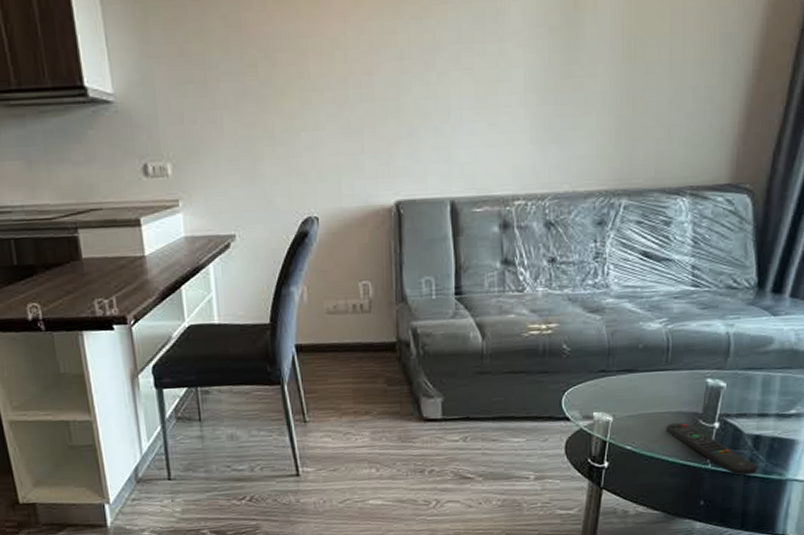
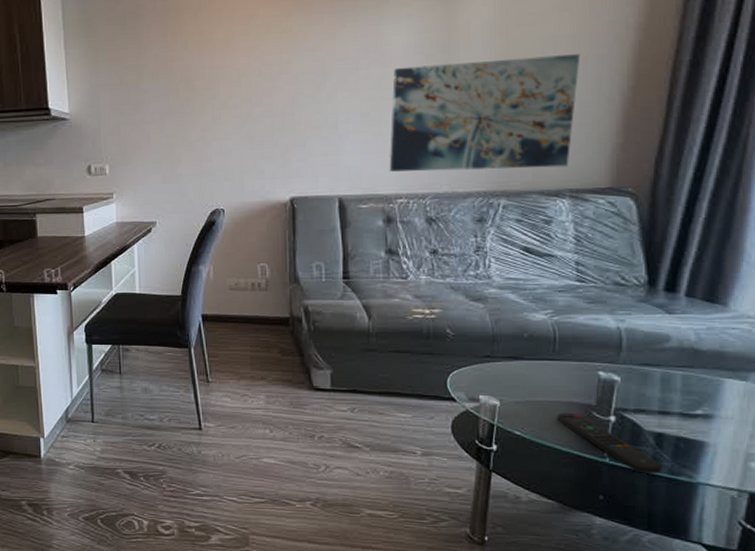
wall art: none [506,31,709,169] -> present [389,54,581,172]

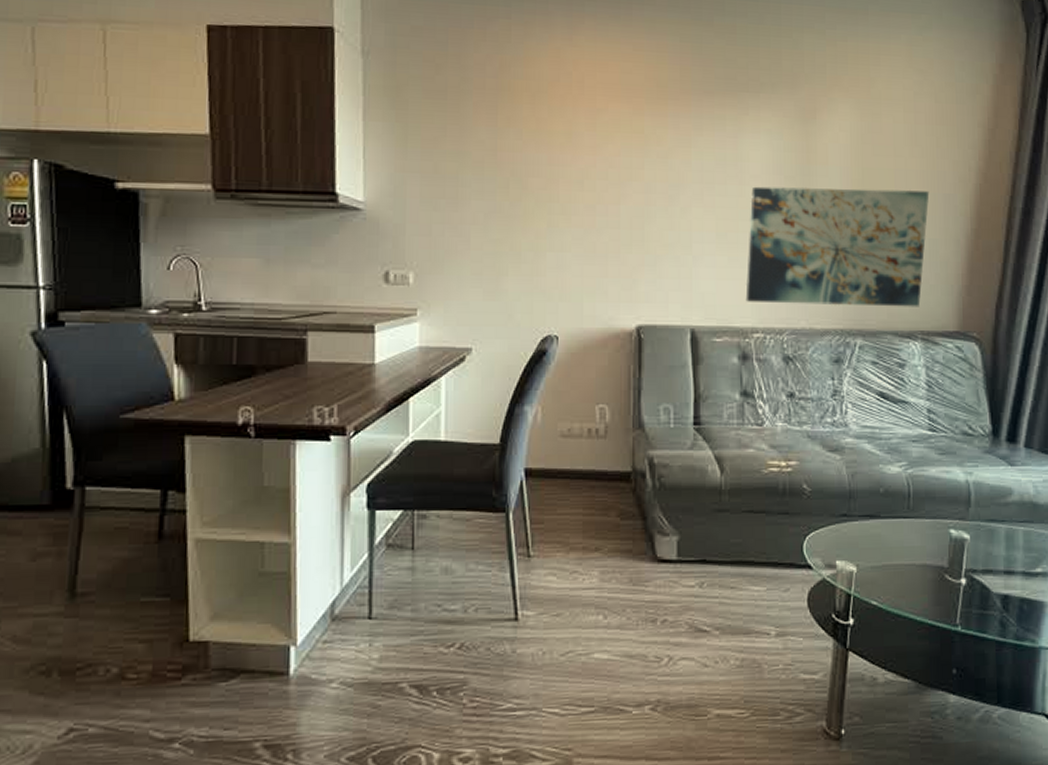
remote control: present [557,412,662,473] -> none [912,576,1009,641]

